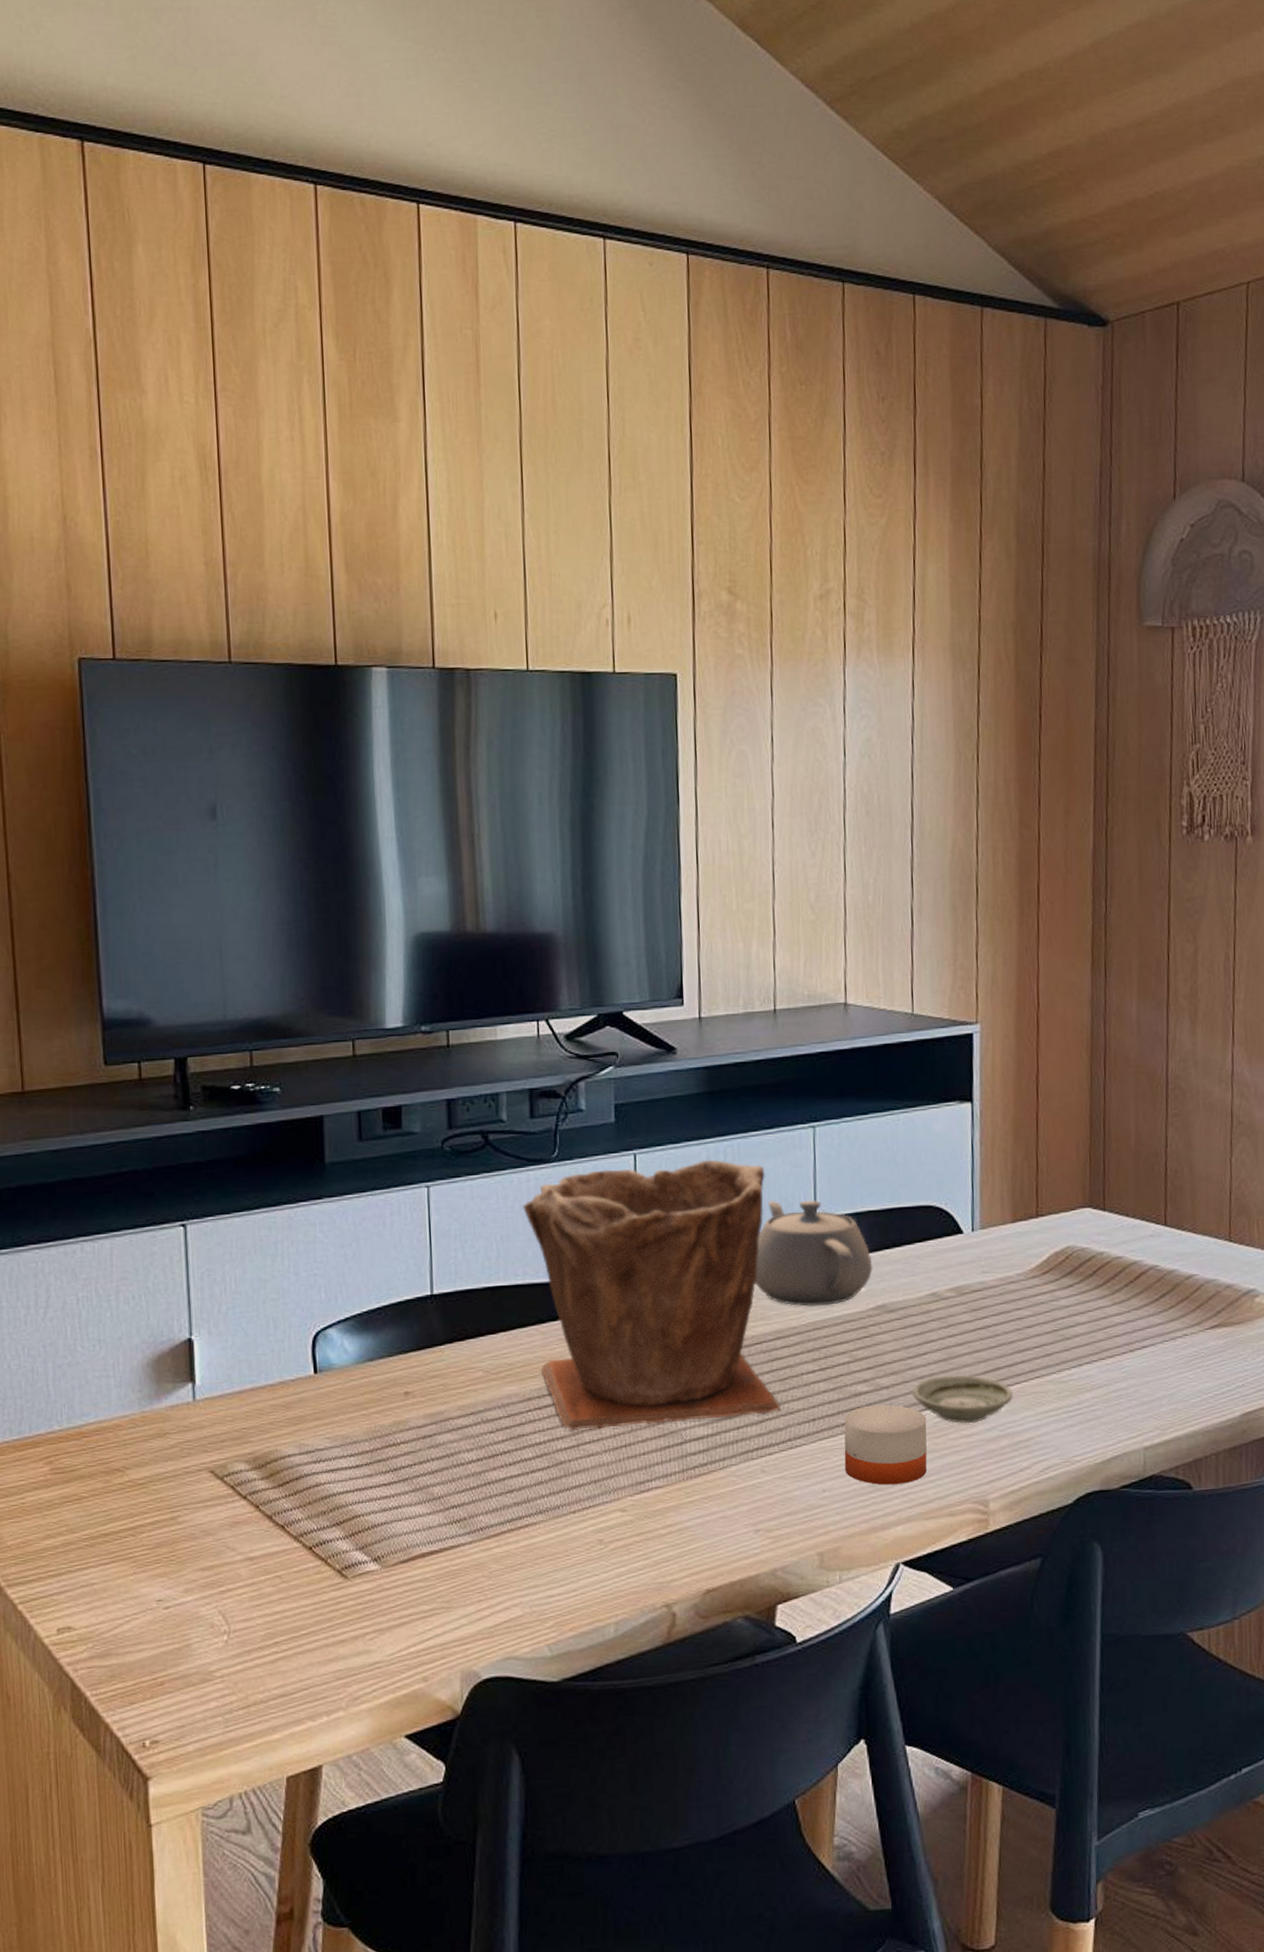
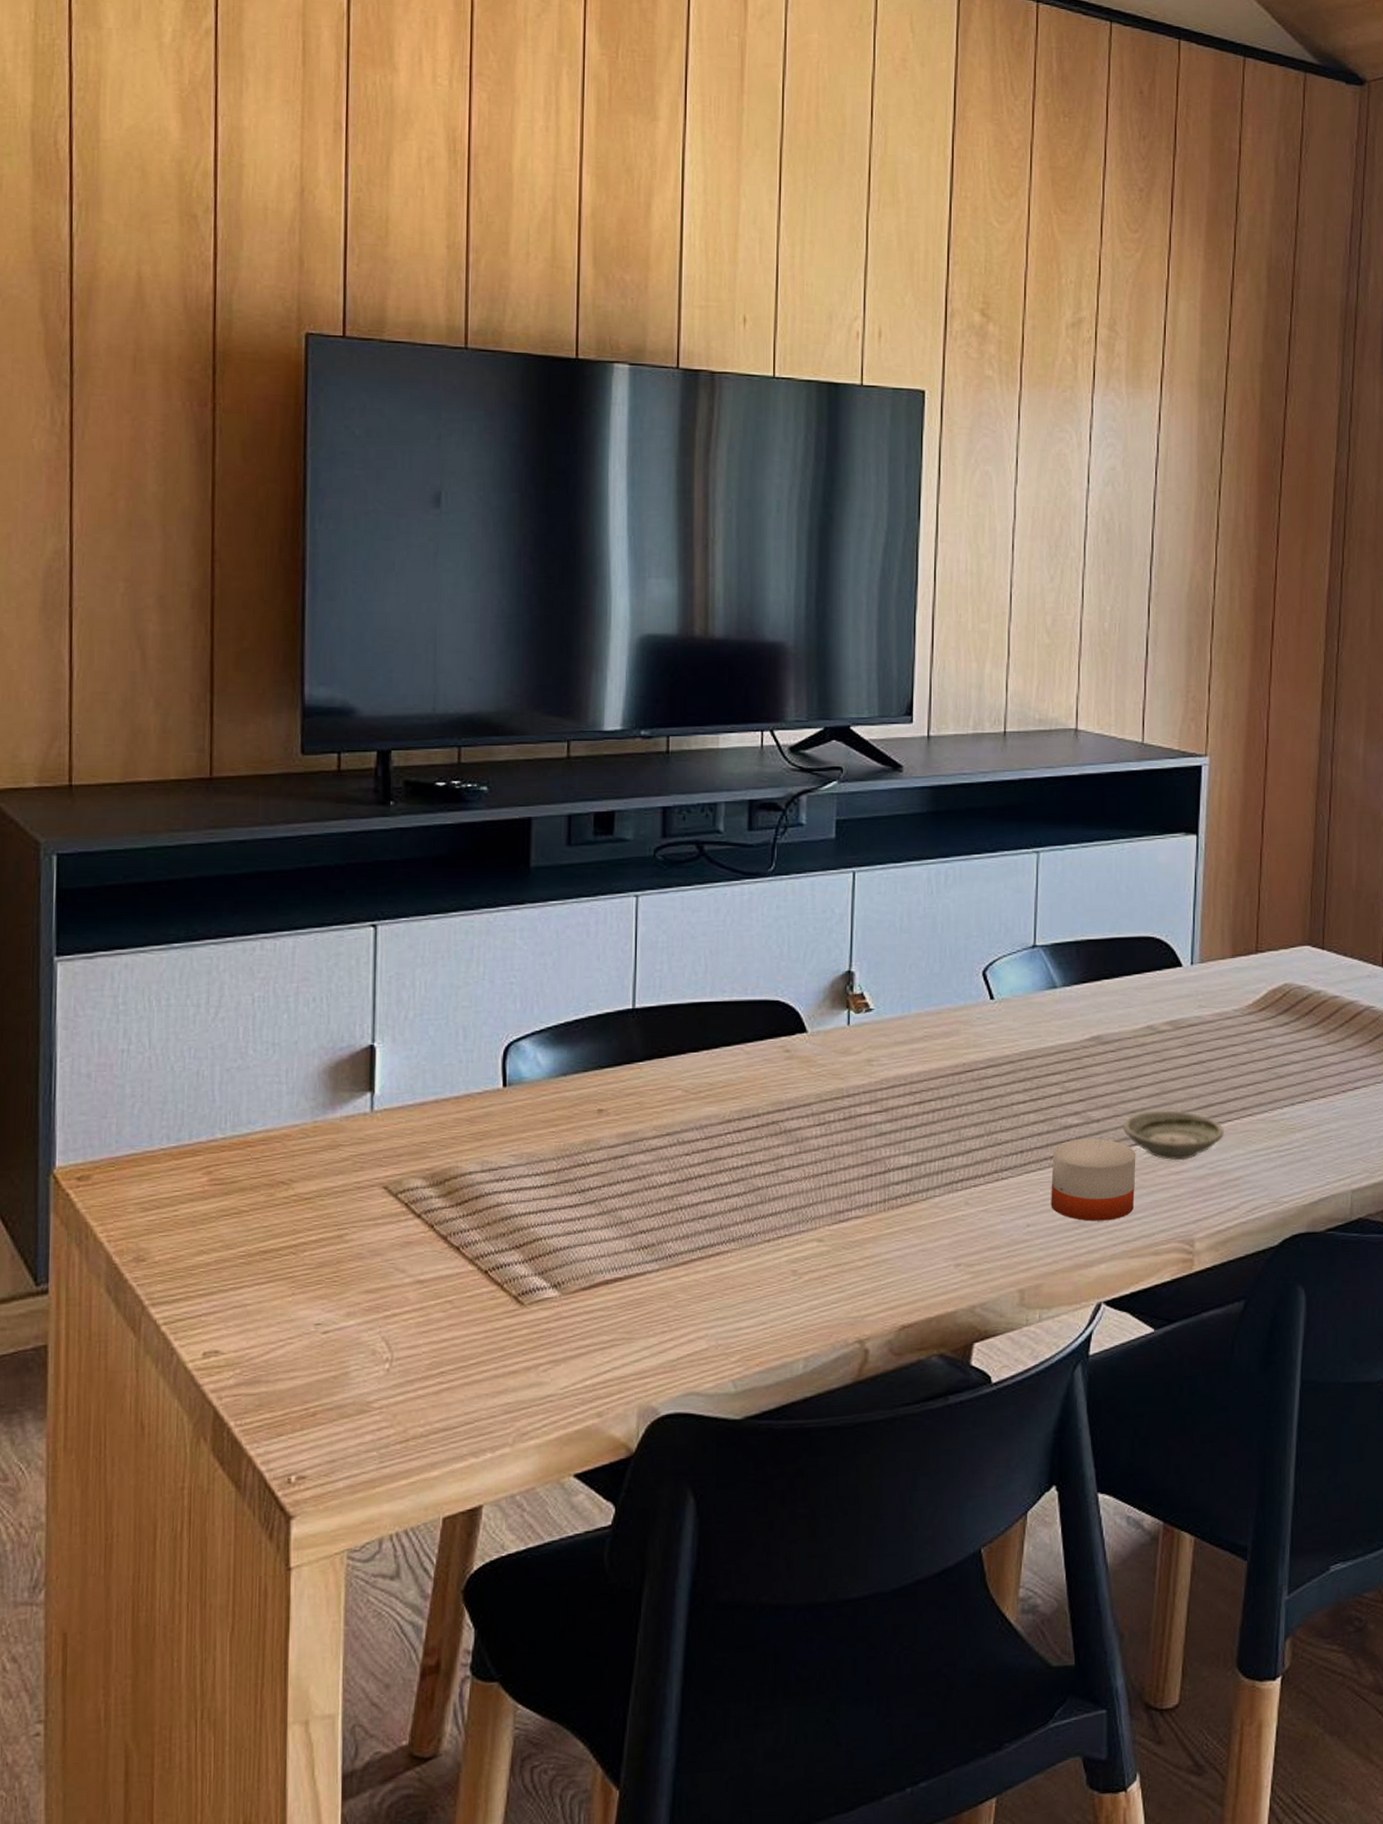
plant pot: present [522,1159,781,1431] -> none [734,881,989,1156]
teapot: present [754,1200,873,1306] -> none [969,925,1090,1035]

